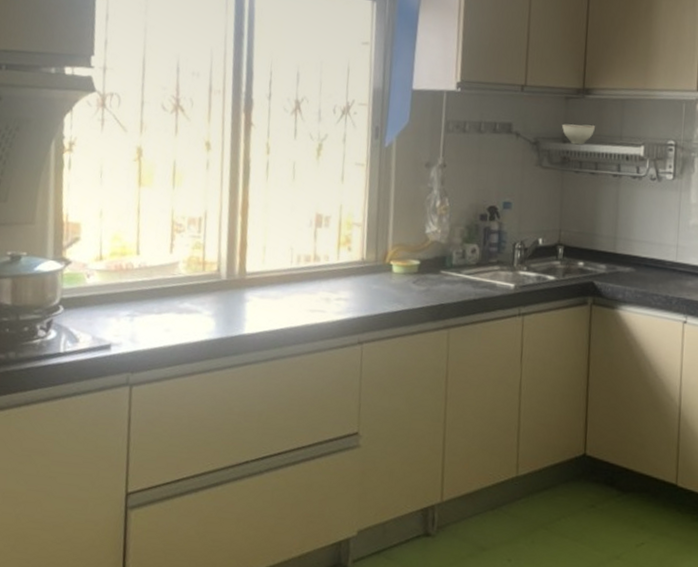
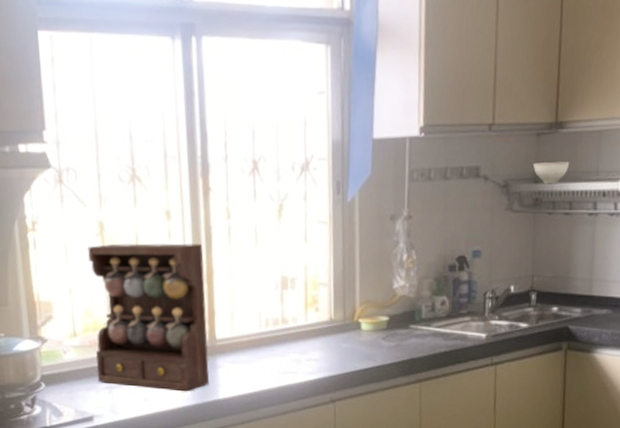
spice rack: none [119,170,240,324] -> present [88,243,210,391]

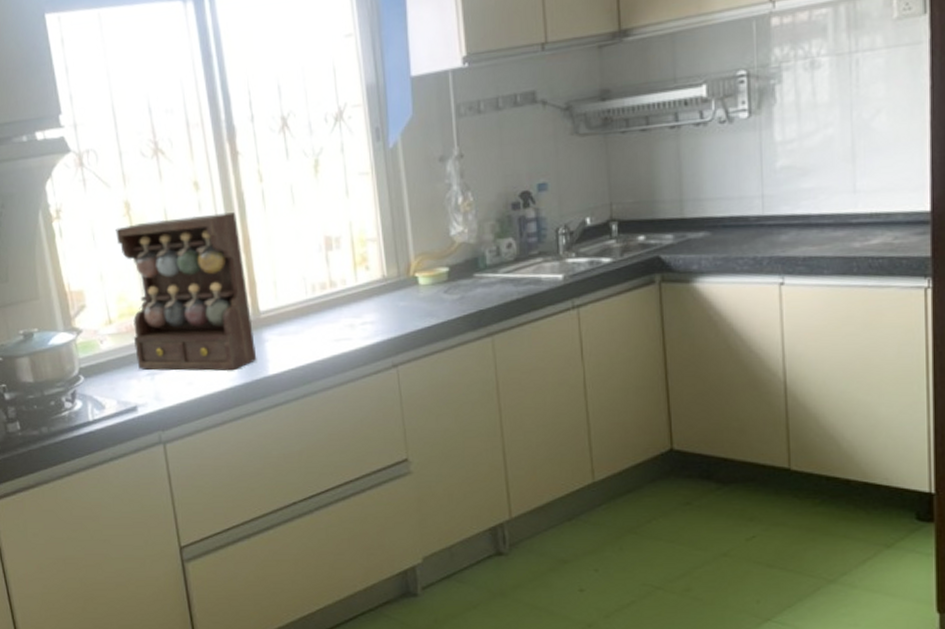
bowl: present [532,162,569,184] -> none [597,73,640,101]

